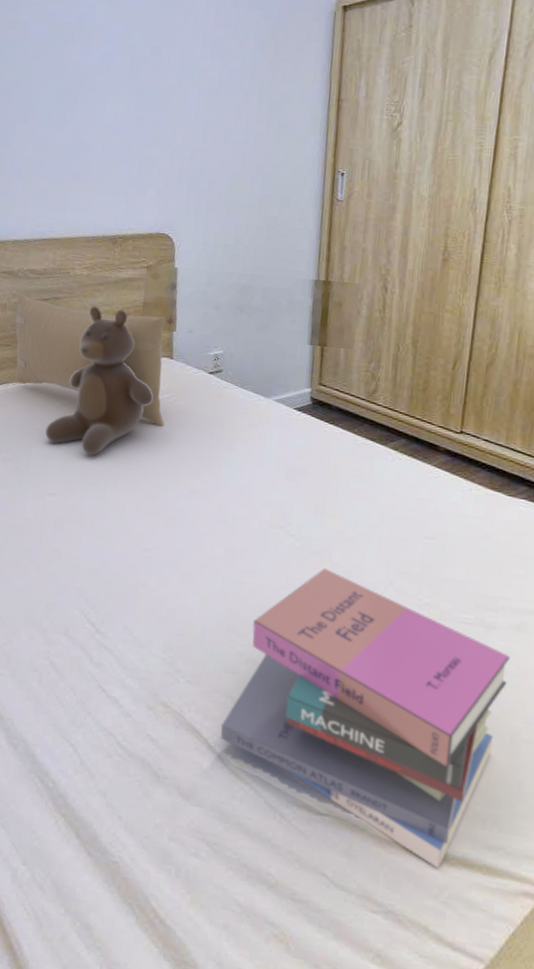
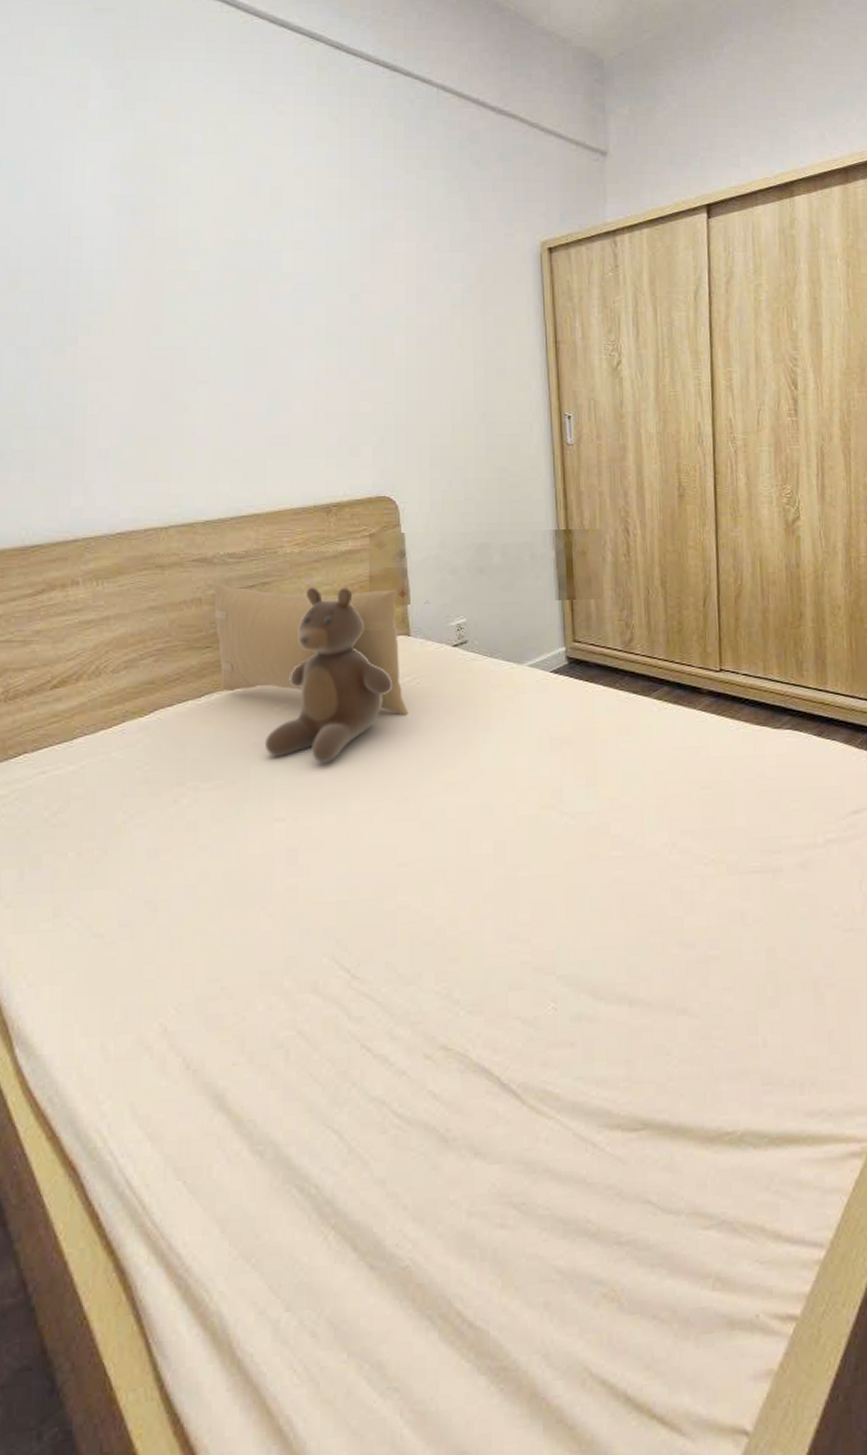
books: present [220,568,510,869] -> none [513,843,802,1155]

